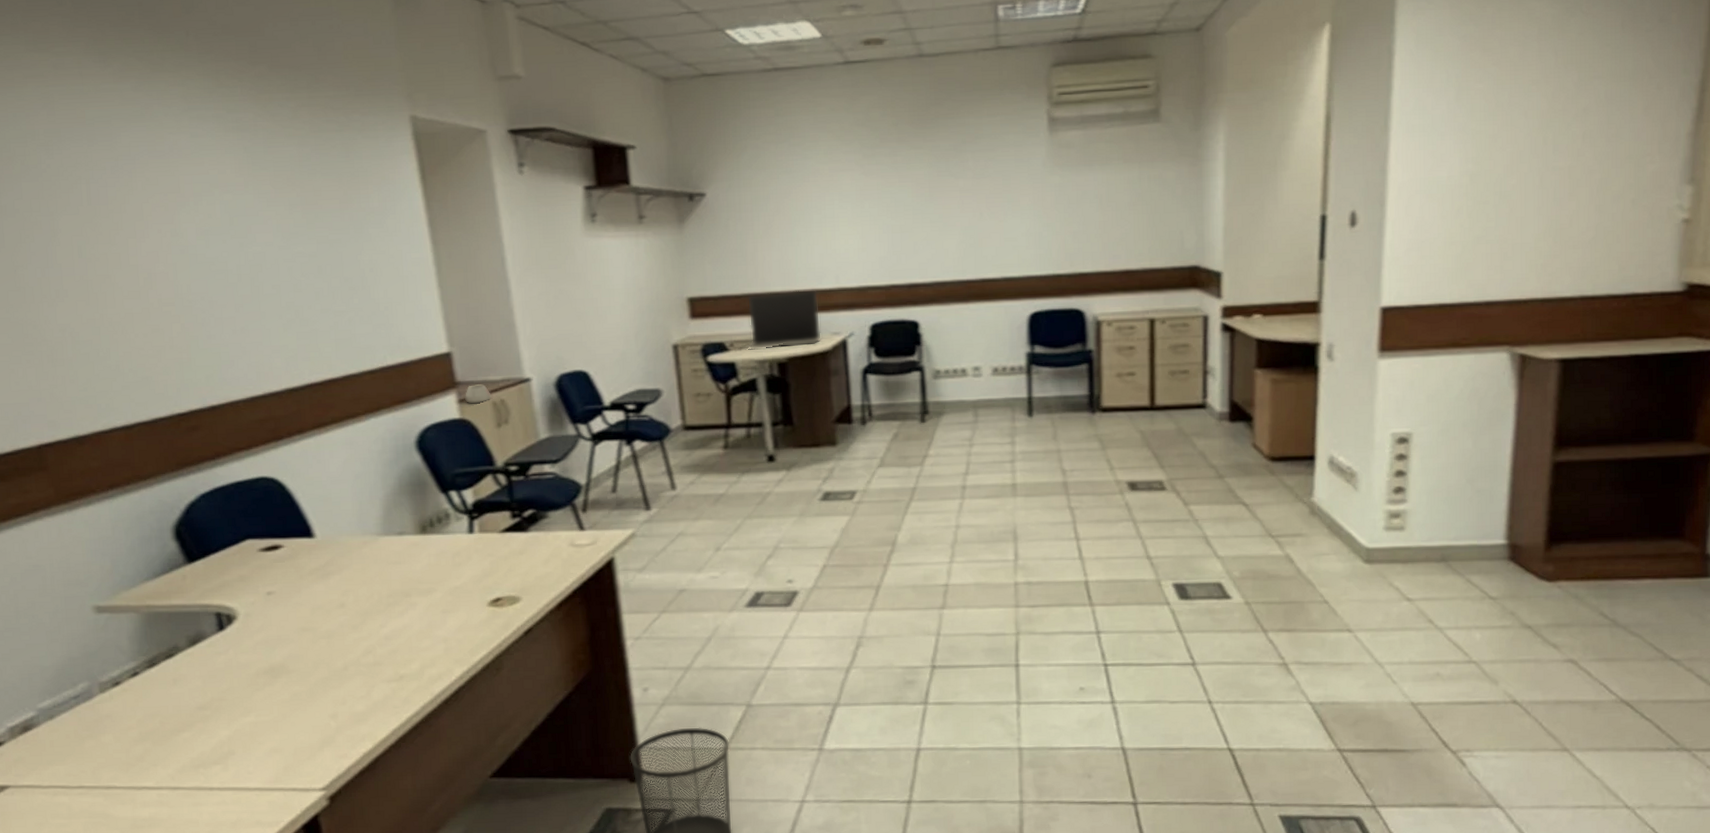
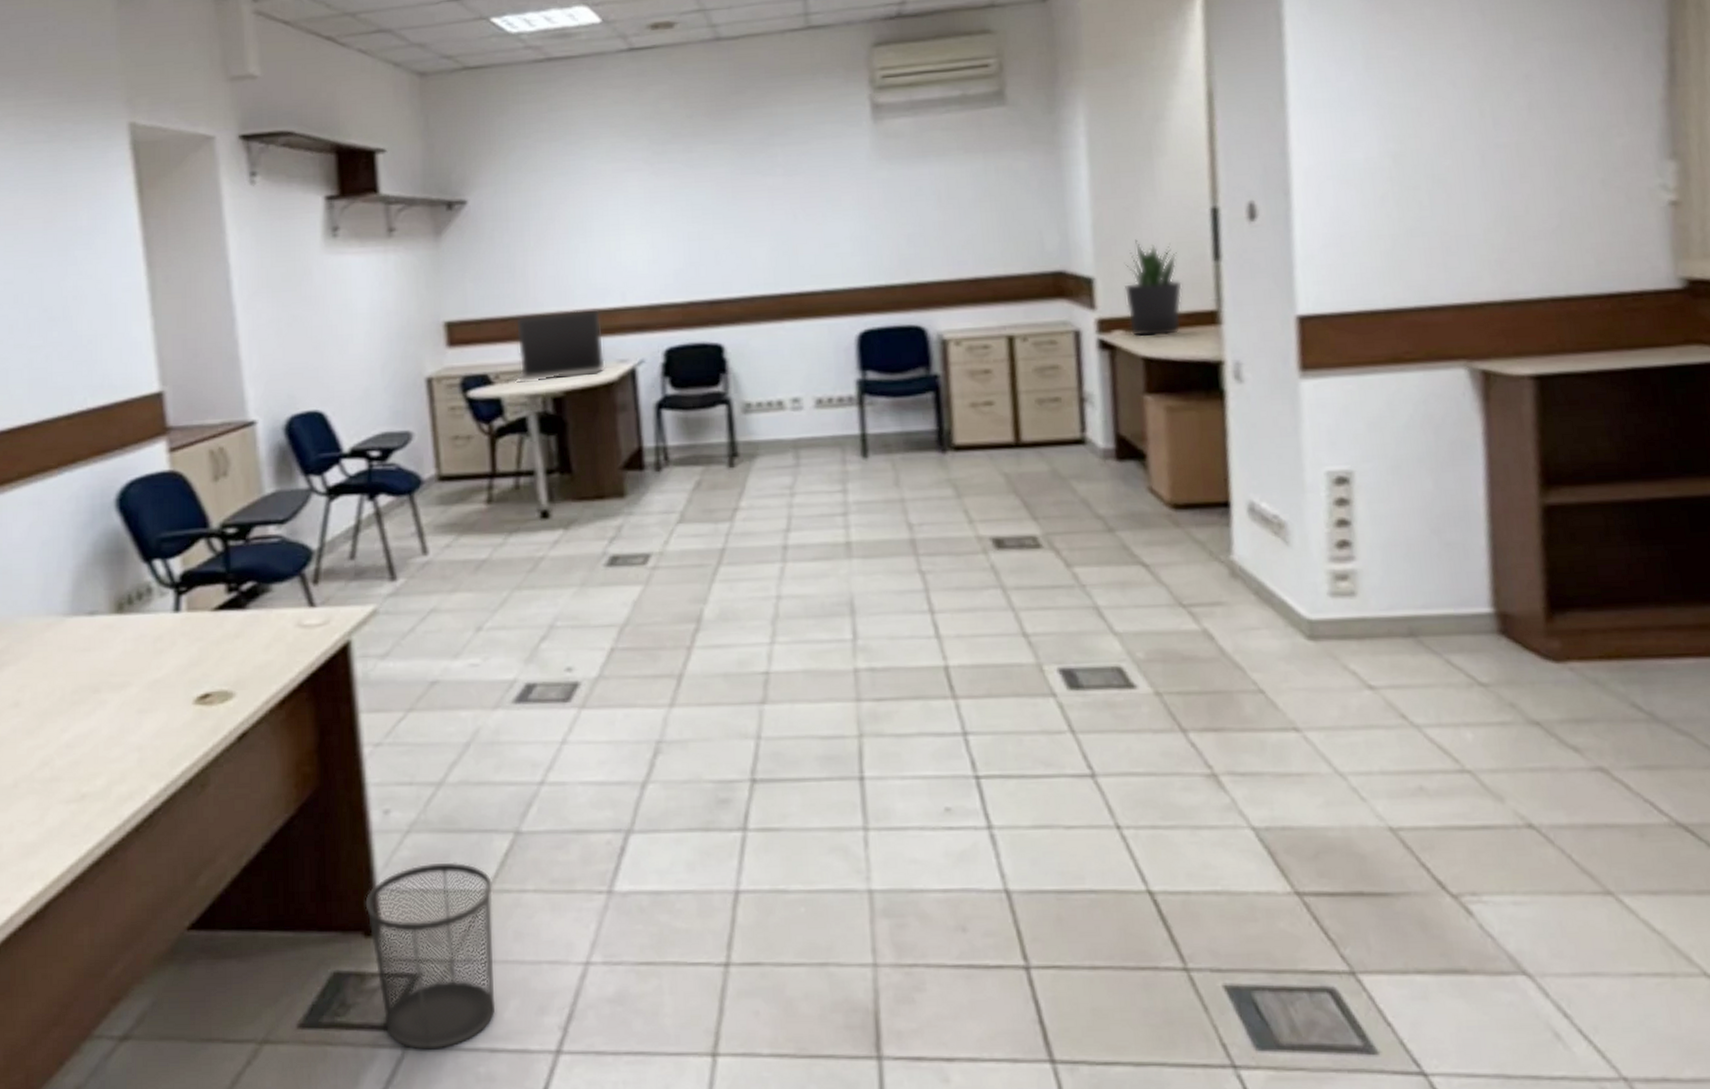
cup: present [465,384,492,404] -> none [177,429,209,453]
planter: none [1245,240,1292,323] -> present [1124,239,1183,338]

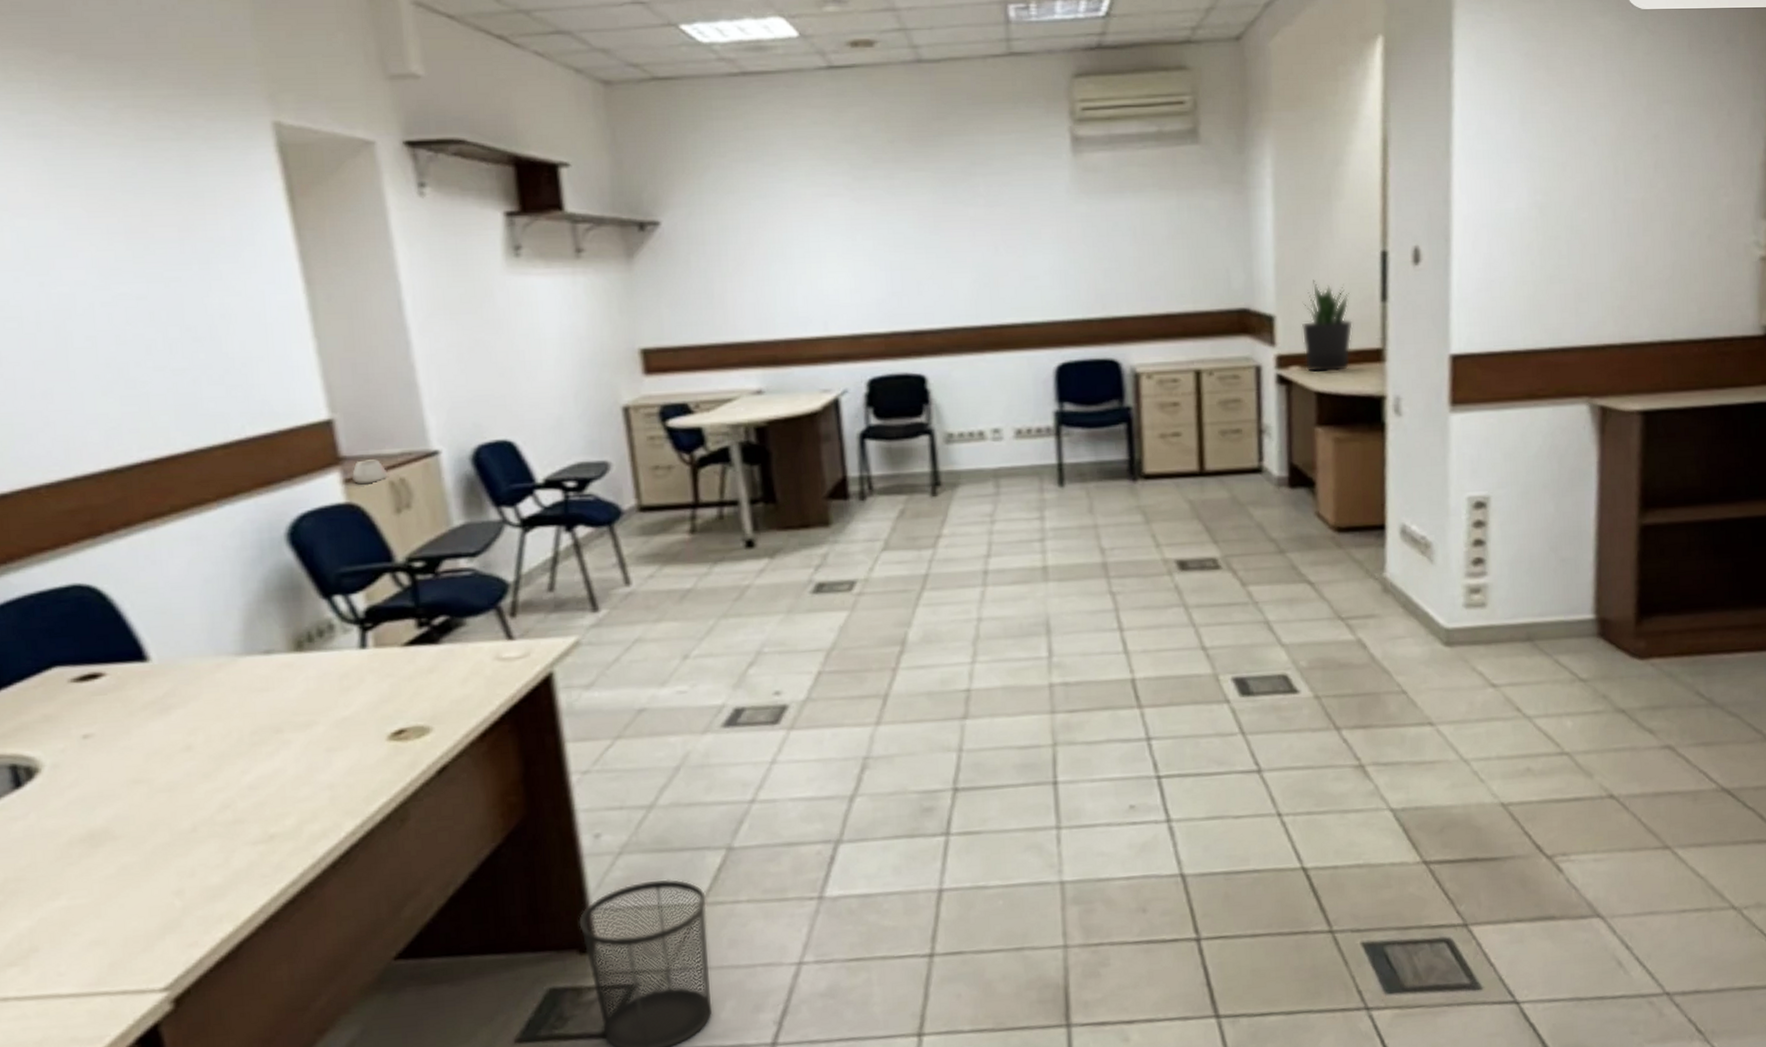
cup: none [177,429,209,453] -> present [352,459,388,485]
laptop computer: present [515,309,605,383] -> none [714,337,808,412]

